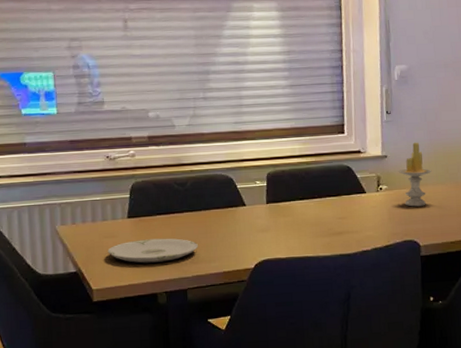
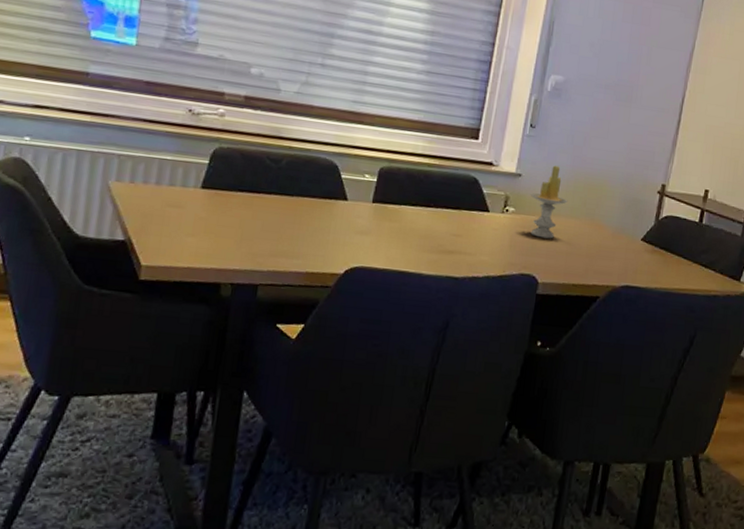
plate: present [107,238,198,264] -> none [168,216,282,248]

